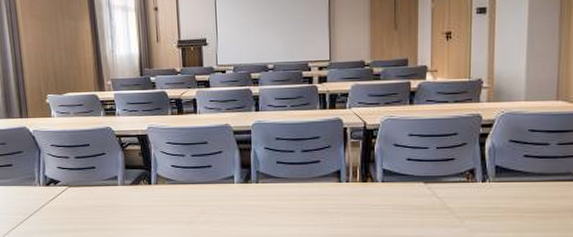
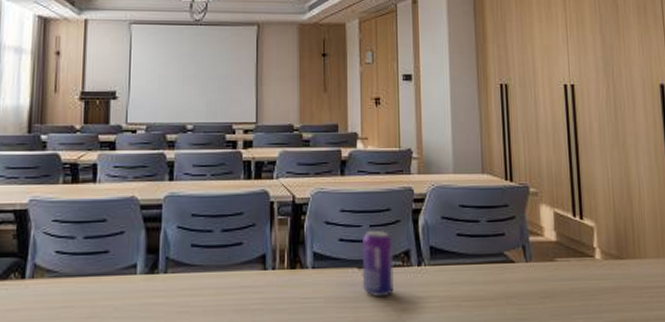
beverage can: none [427,151,459,207] -> present [362,229,395,297]

